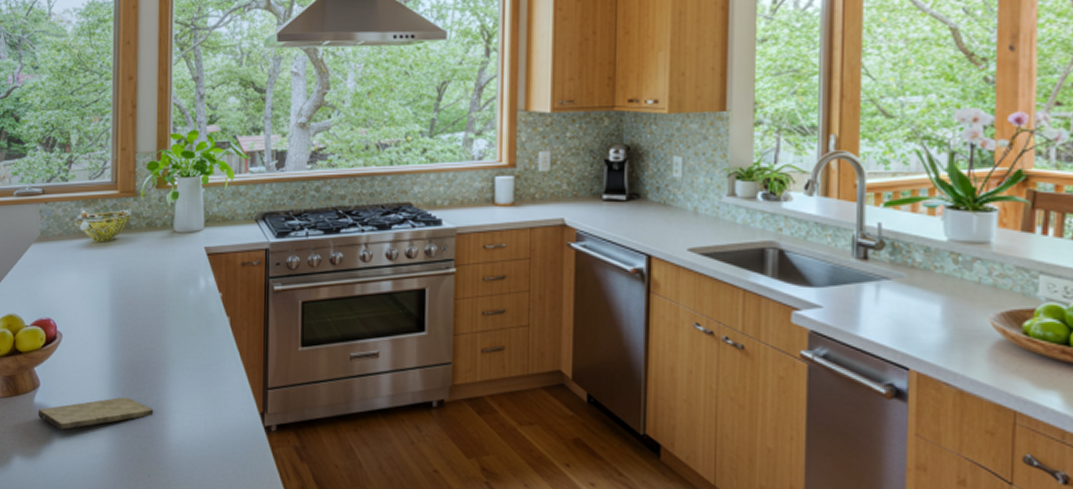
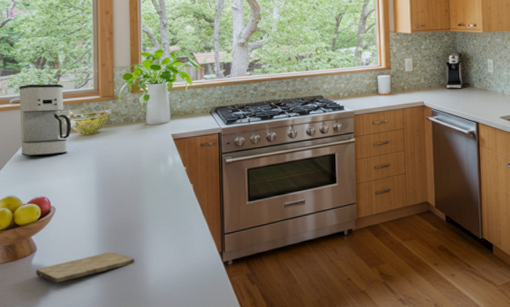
coffee maker: none [24,172,84,266] -> present [19,83,72,156]

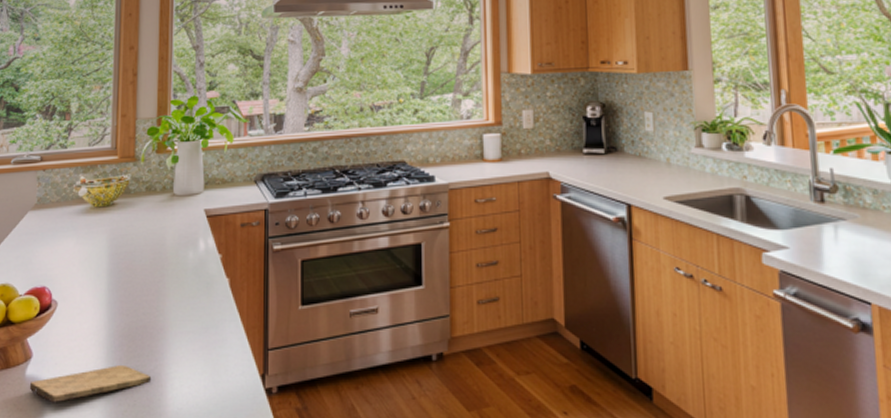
coffee maker: present [19,83,72,156] -> none [20,139,82,233]

